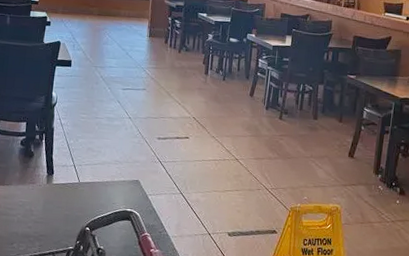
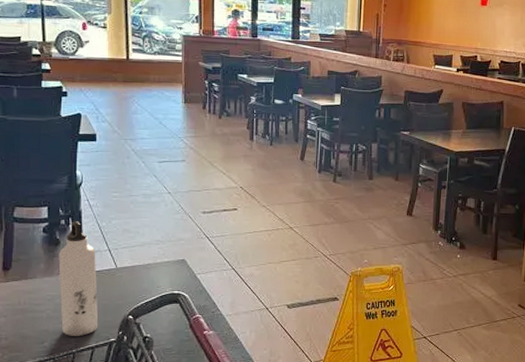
water bottle: none [29,137,63,242] -> present [58,221,99,336]

